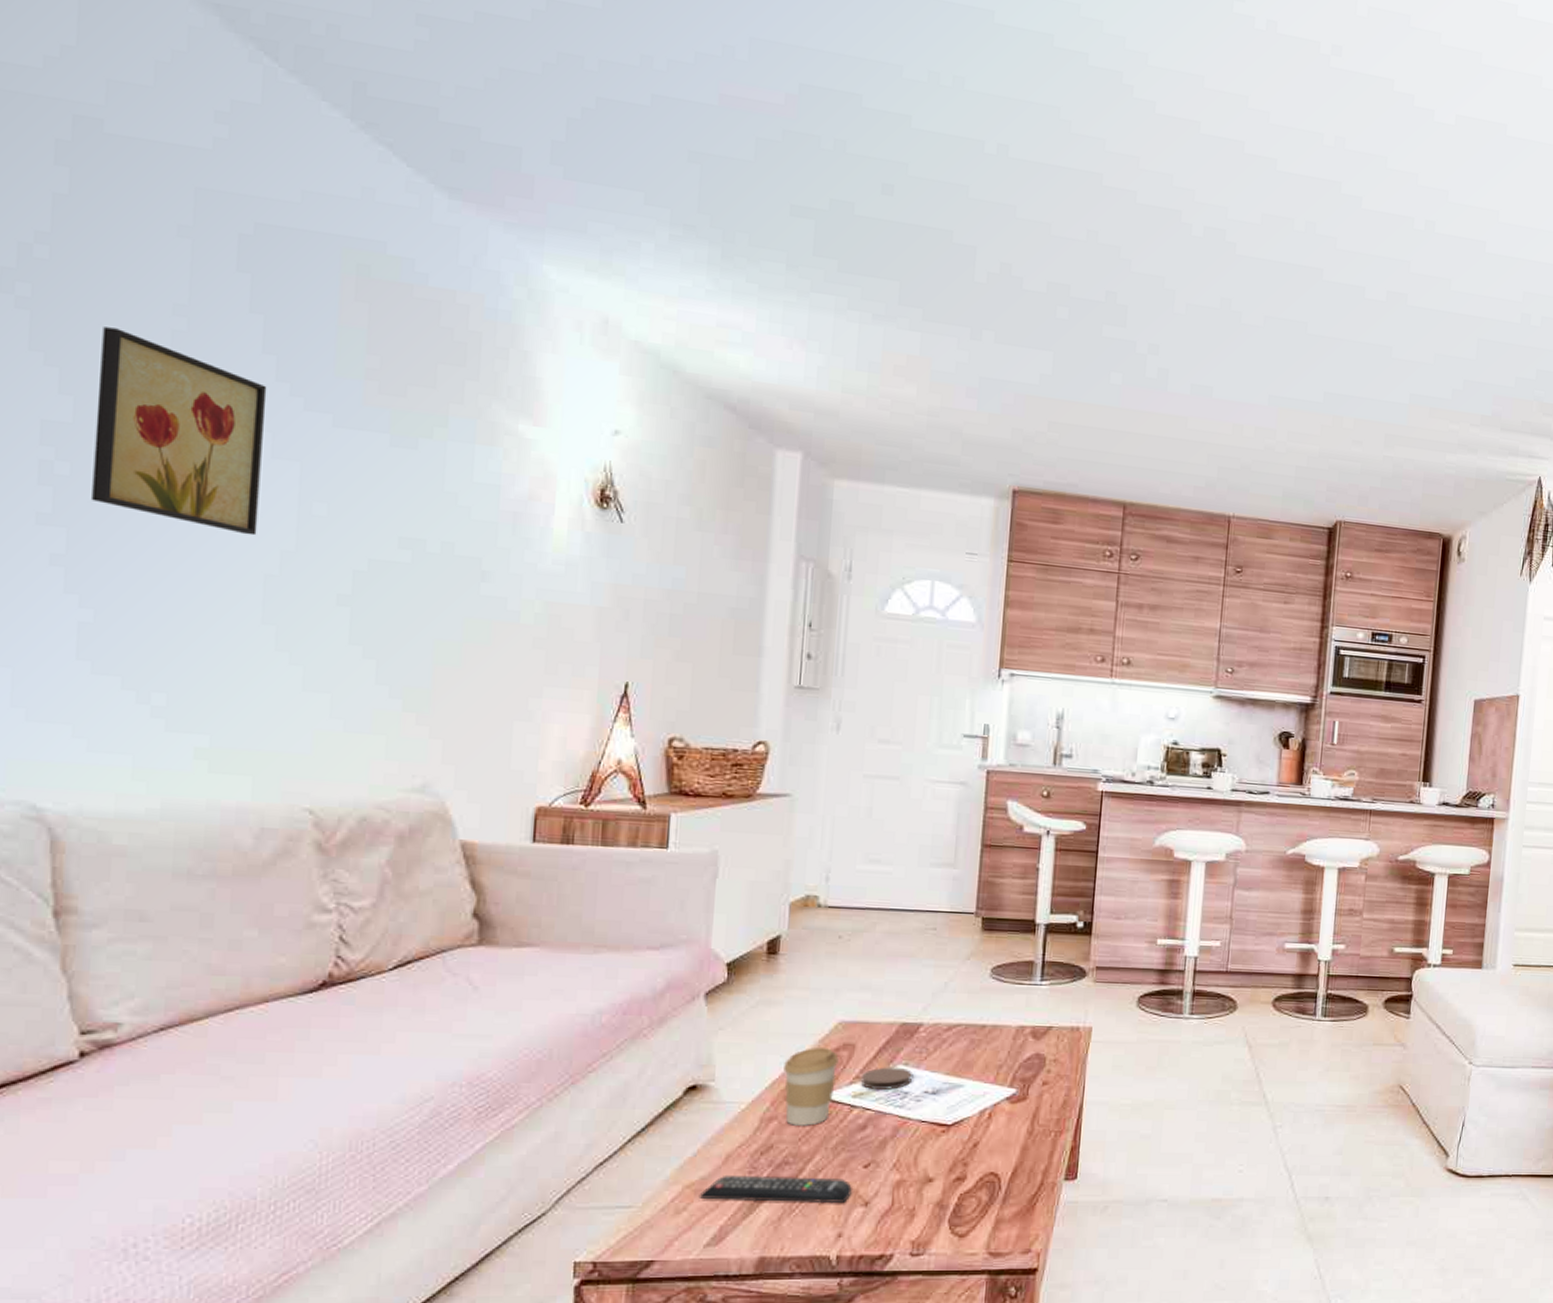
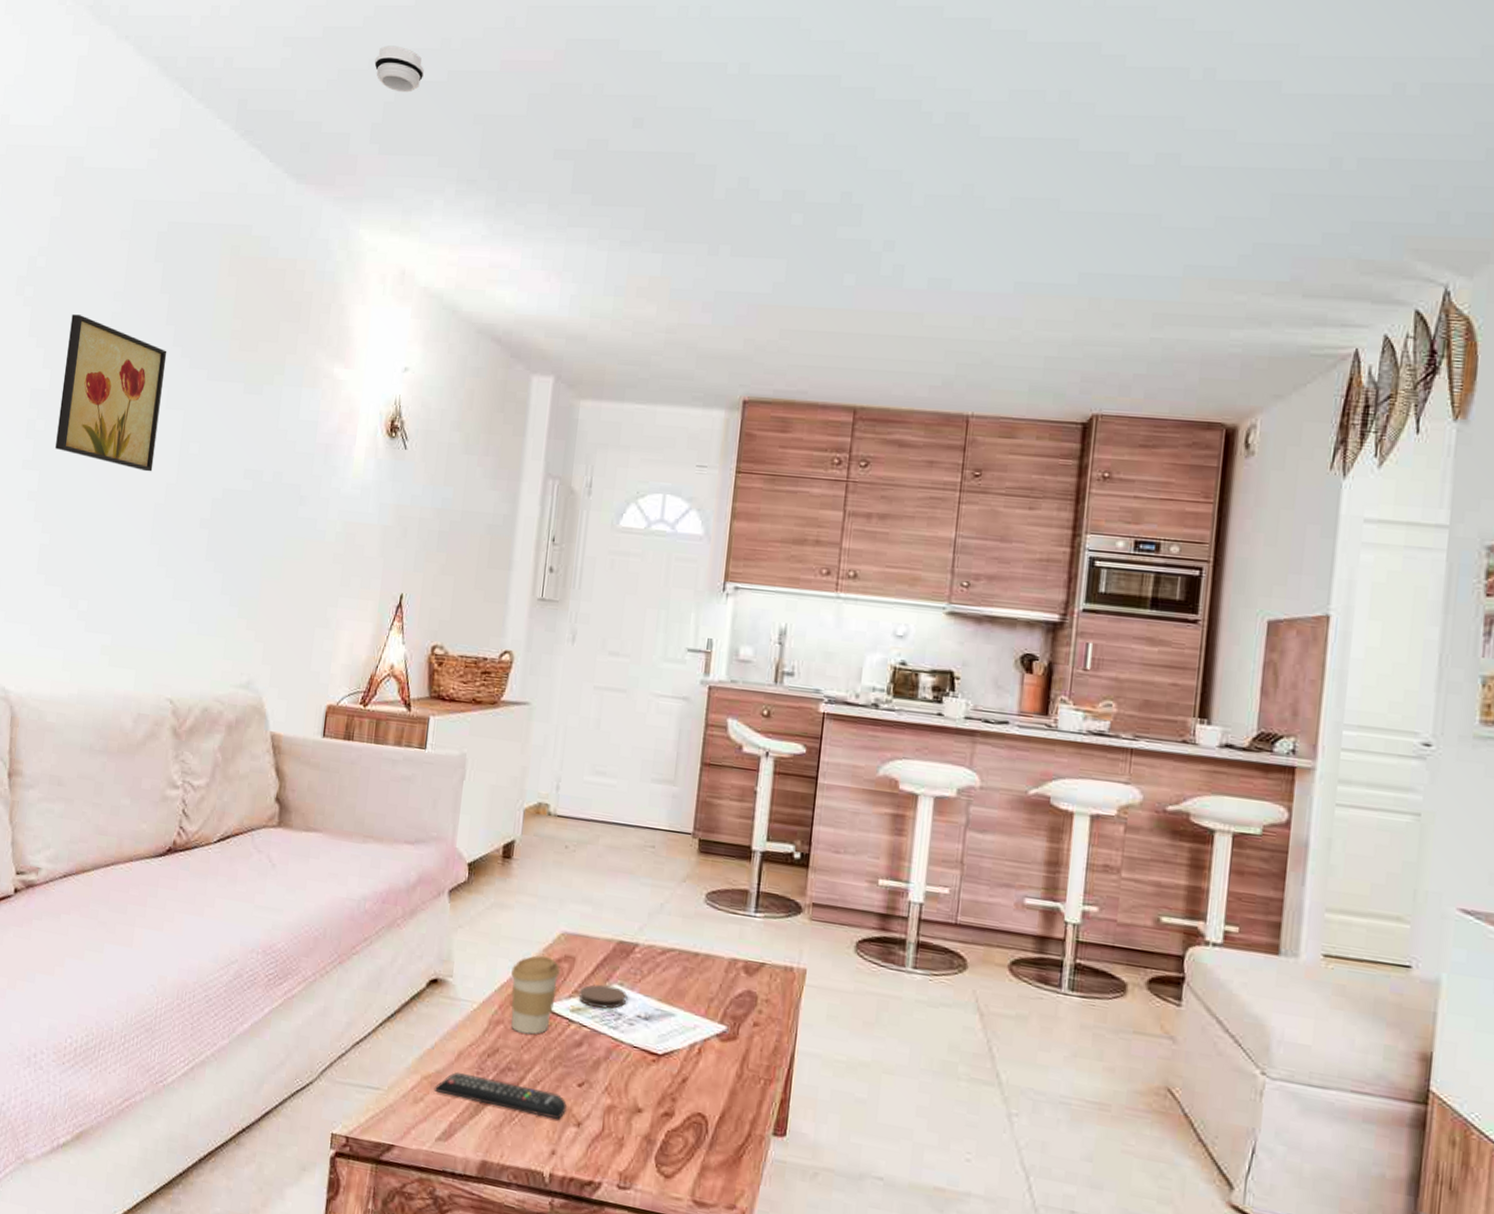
smoke detector: none [550,49,619,112] -> present [374,45,424,93]

